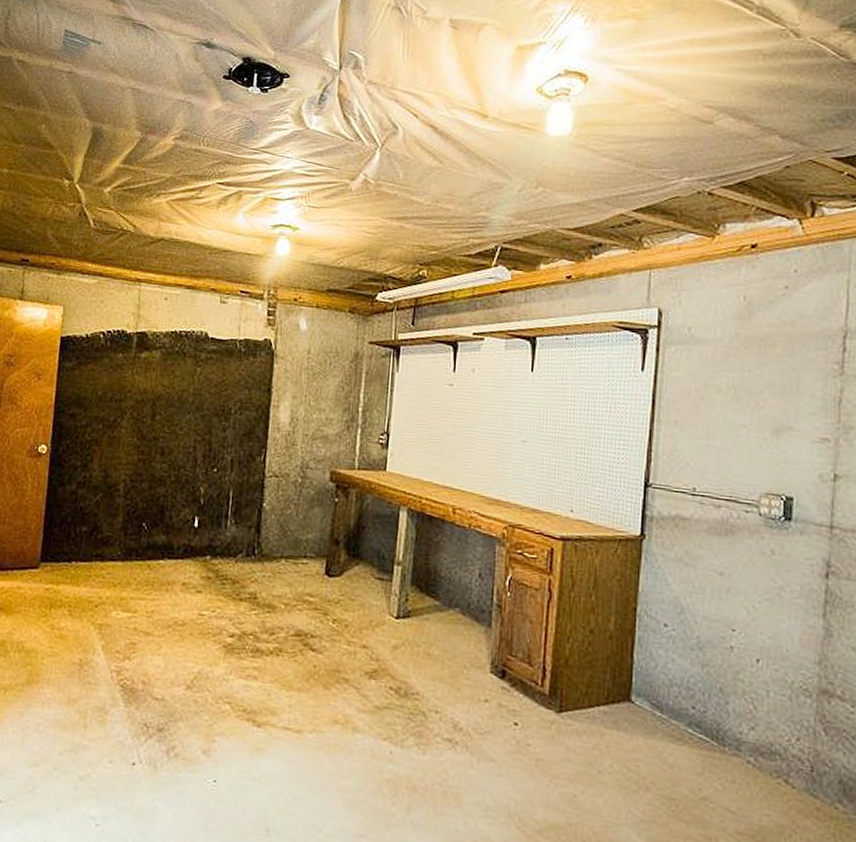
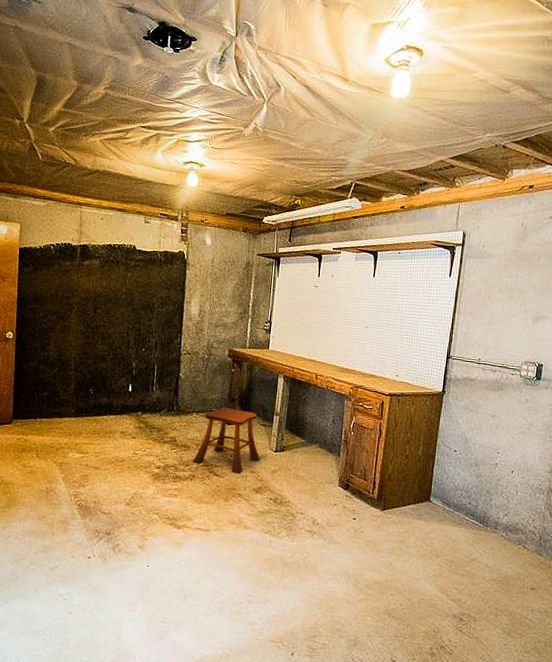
stool: none [280,551,375,649] -> present [193,407,260,474]

